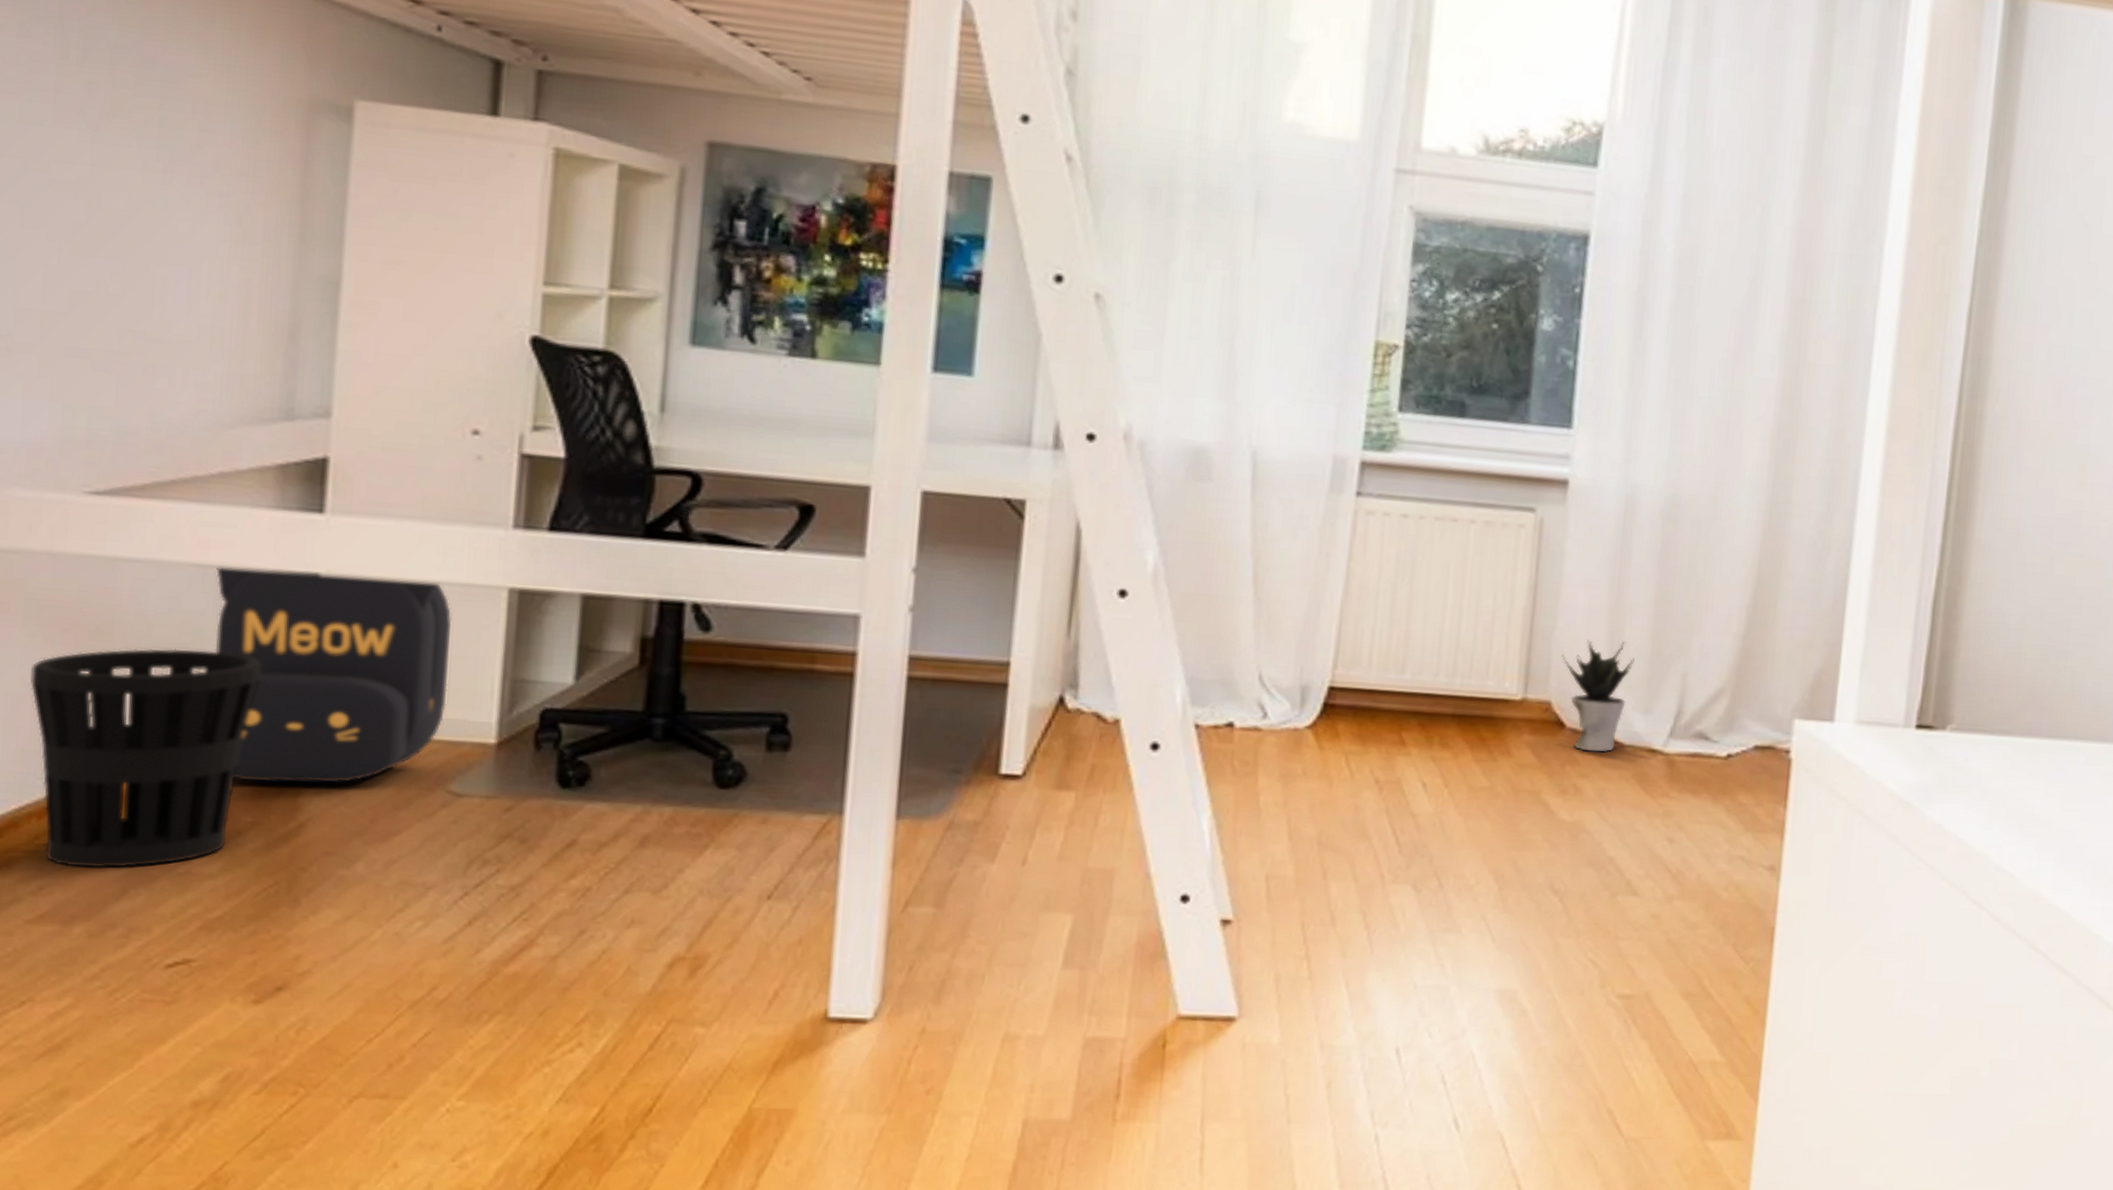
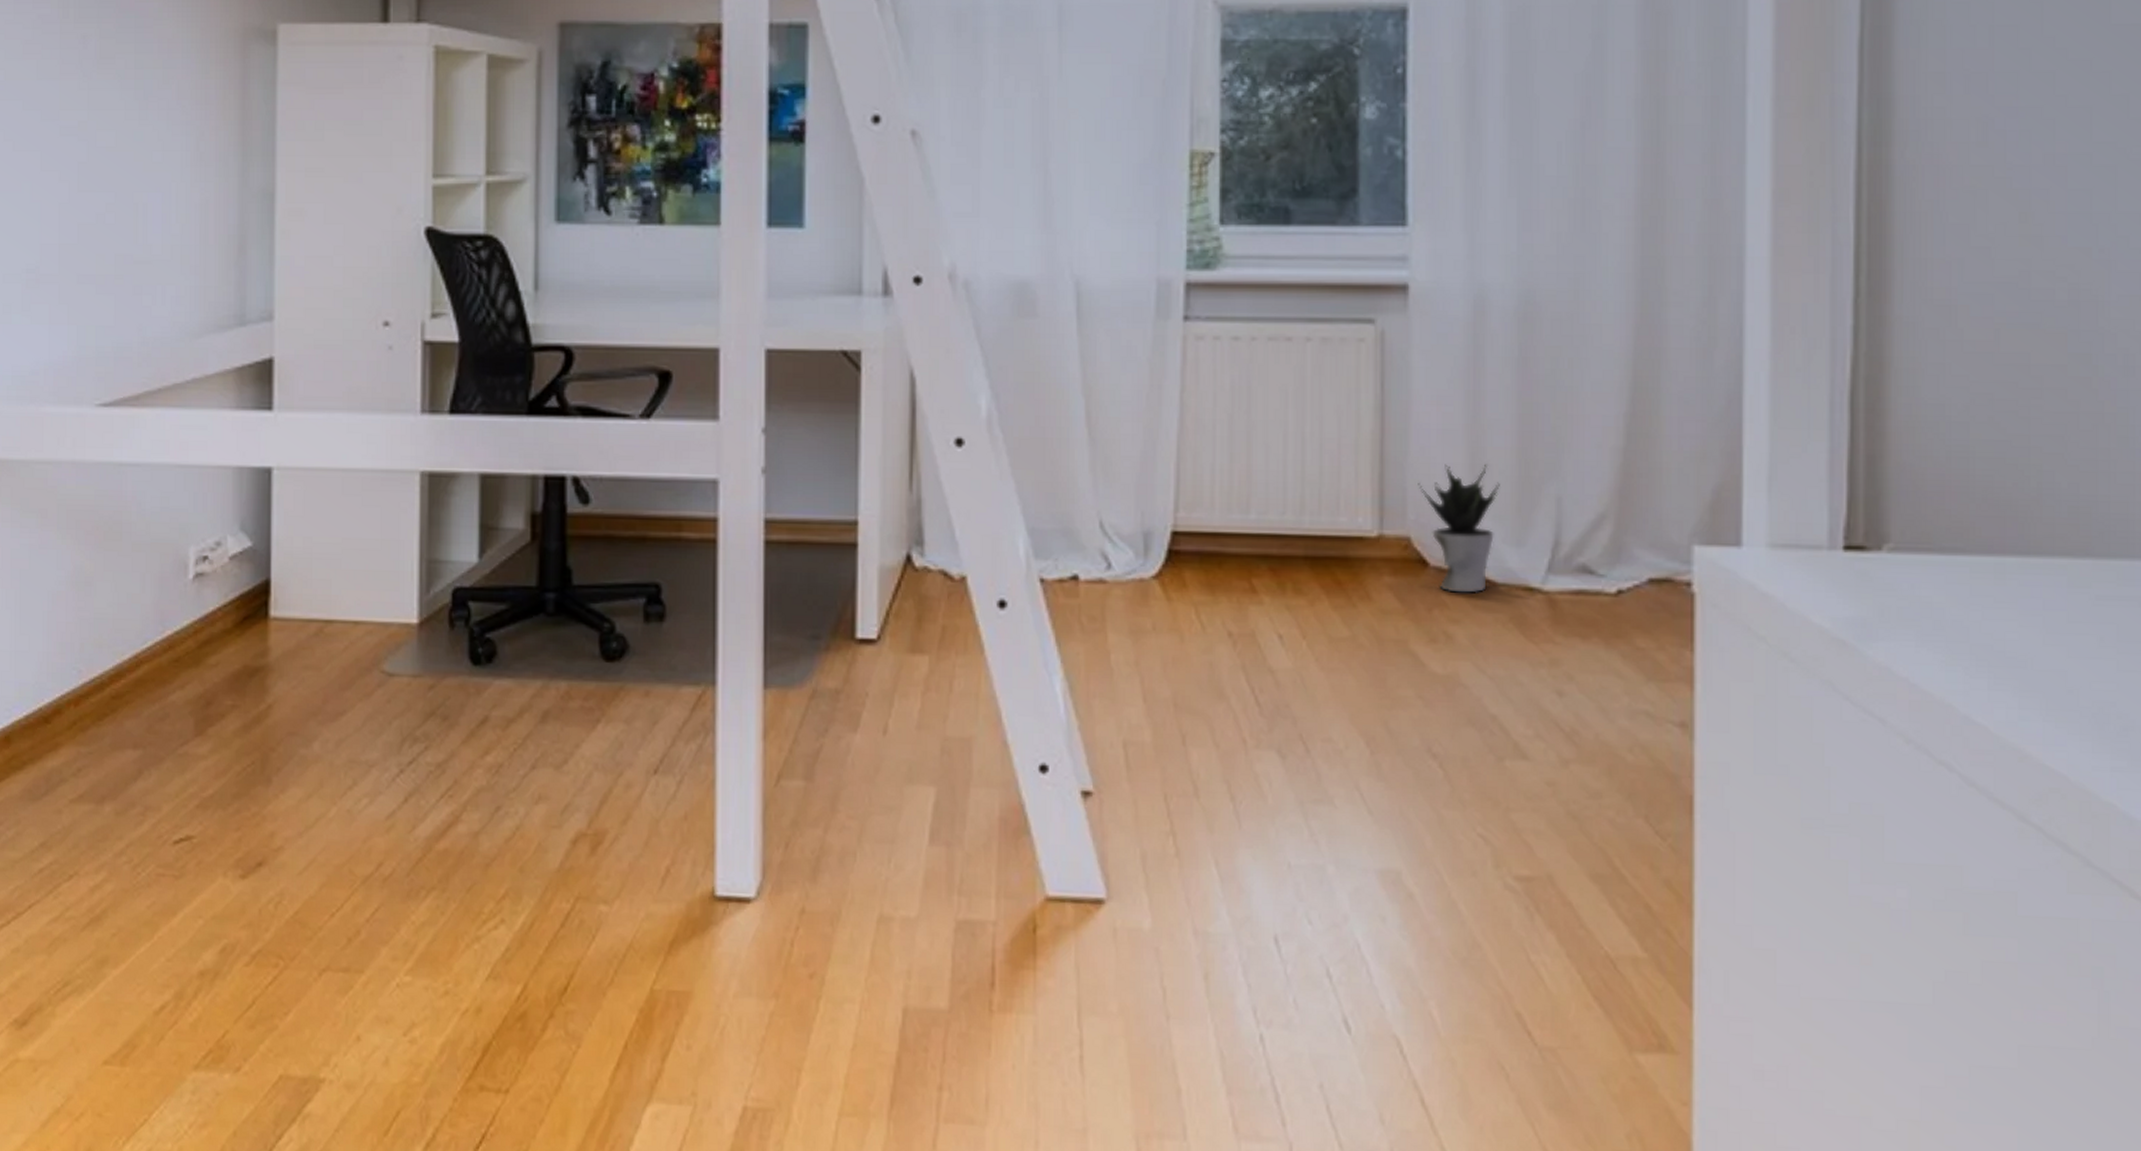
wastebasket: present [30,648,262,869] -> none [65,544,232,751]
backpack: present [215,567,452,783] -> none [194,466,377,667]

